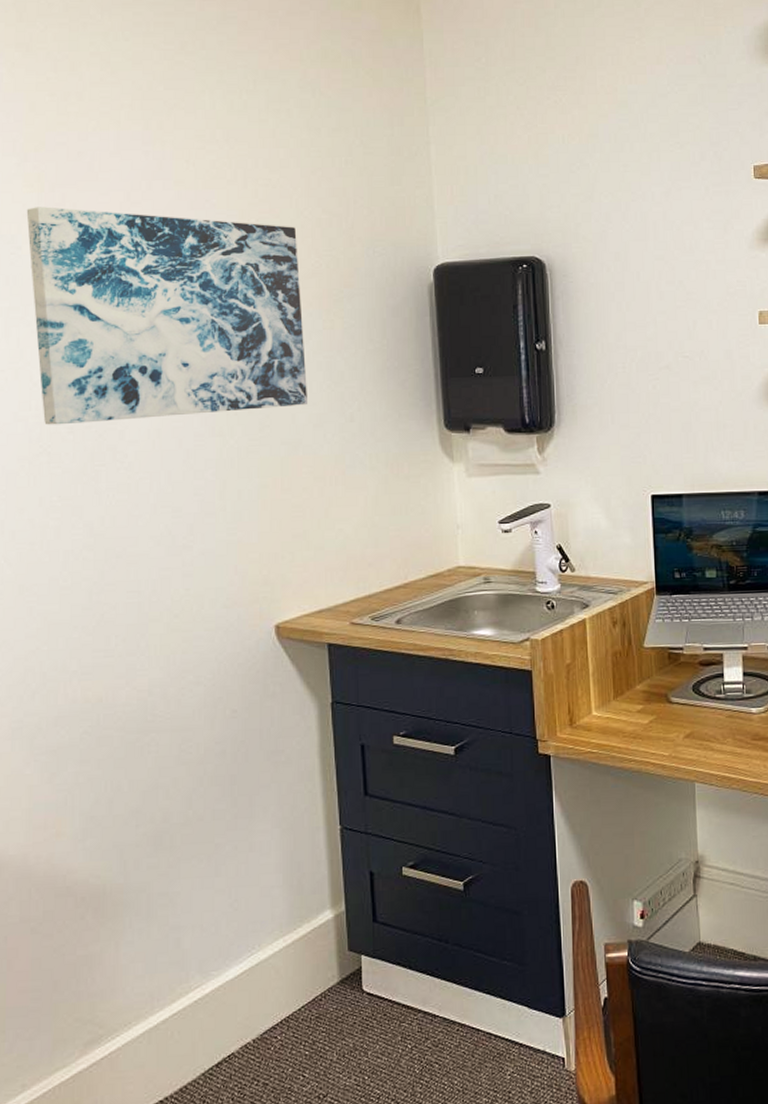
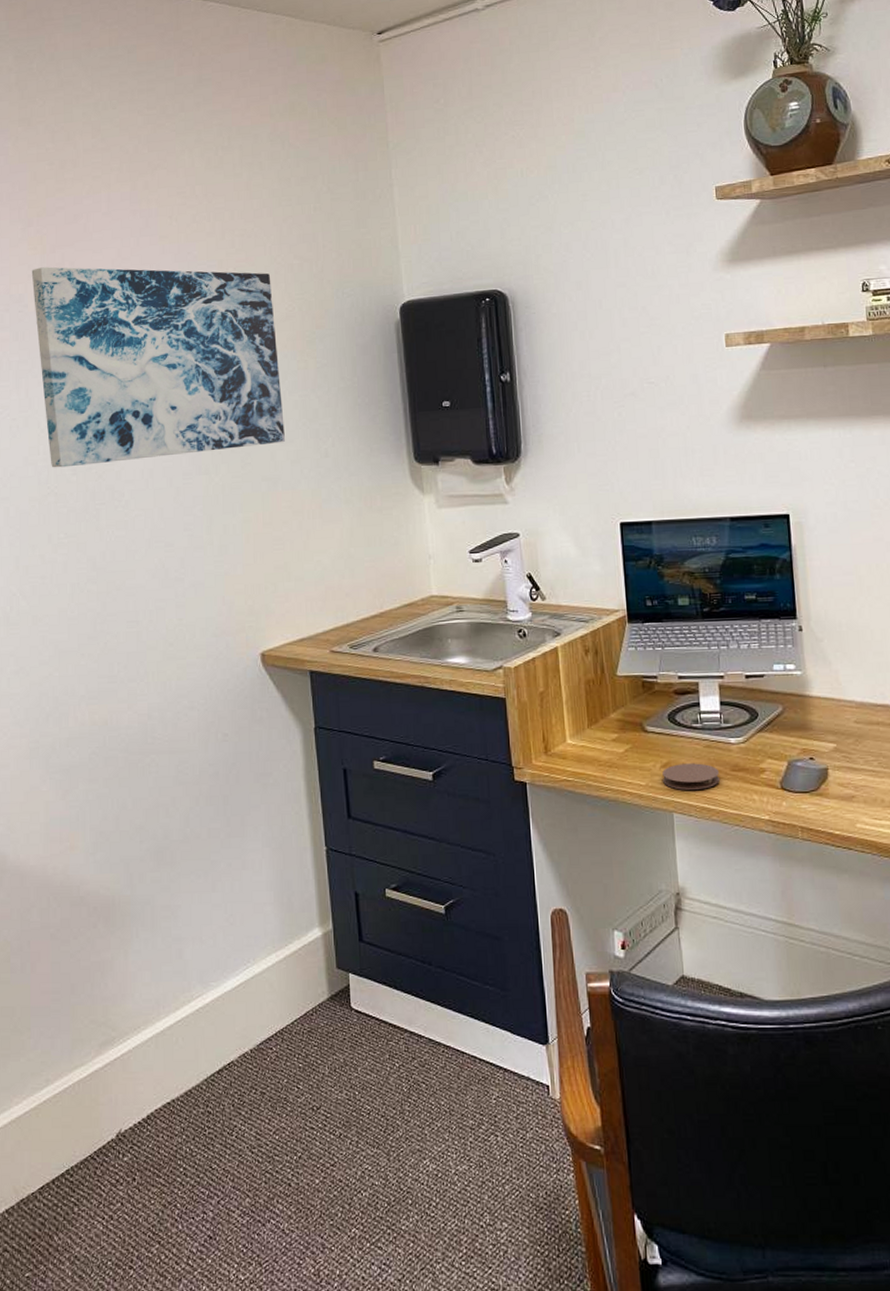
coaster: none [686,733,740,760] -> present [662,763,720,790]

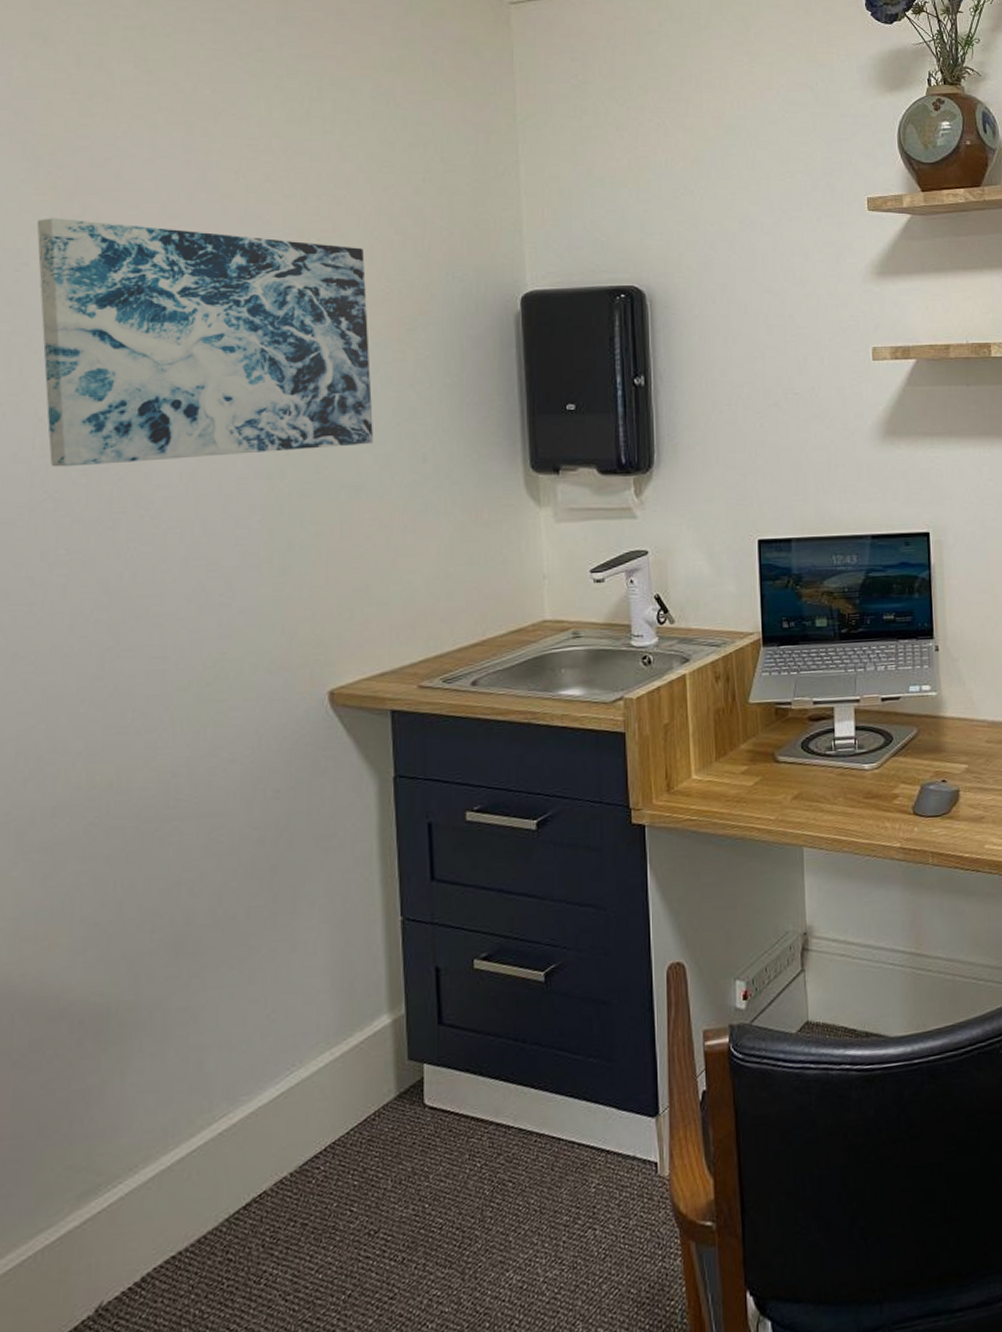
coaster: present [662,763,720,790] -> none [793,792,852,822]

